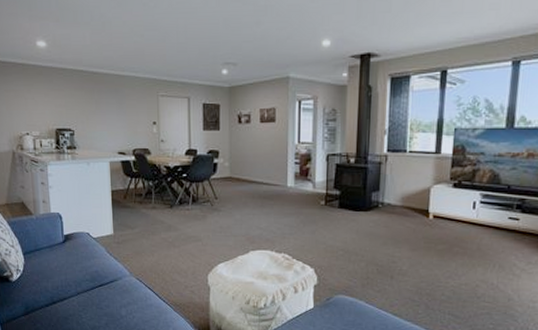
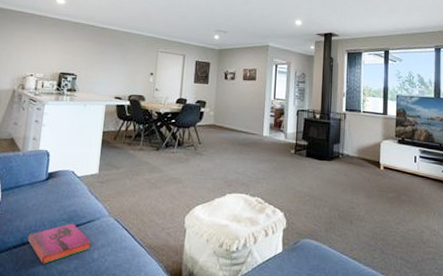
hardback book: none [57,283,117,320] -> present [27,223,91,264]

